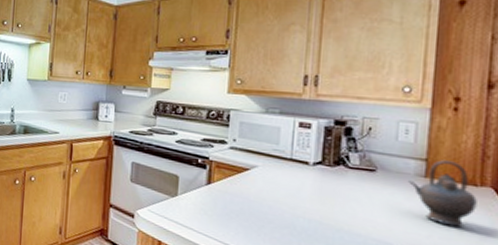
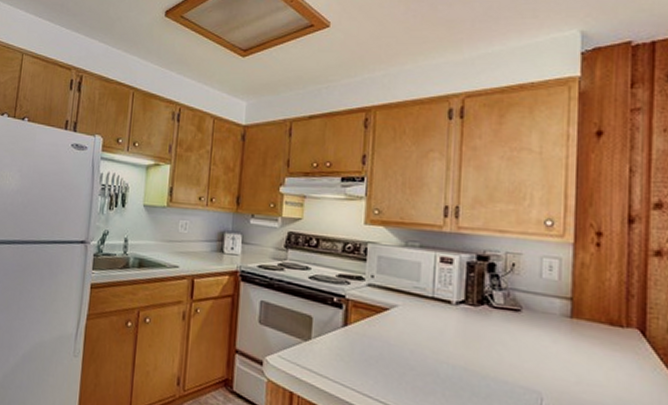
teapot: present [409,160,477,228] -> none [555,299,624,373]

